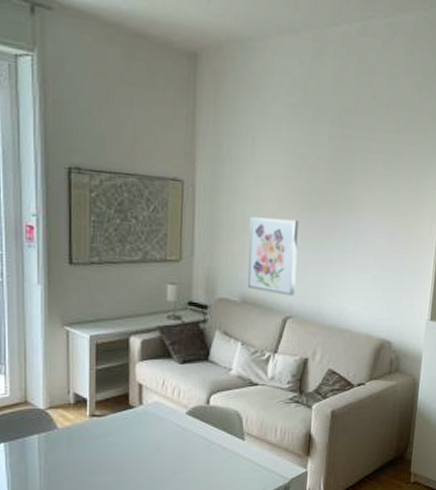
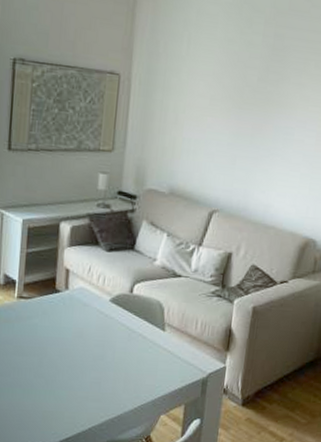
wall art: present [247,217,299,296] -> none [175,111,229,191]

